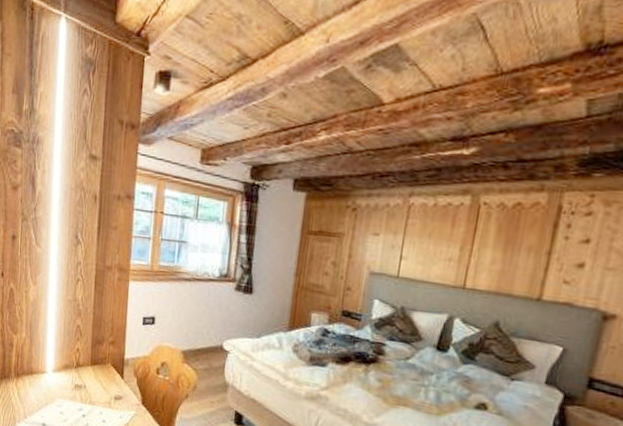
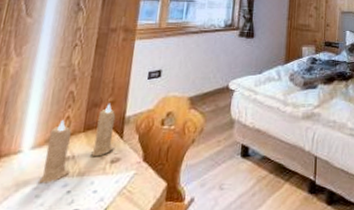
candle: none [60,342,117,404] -> present [38,103,116,184]

